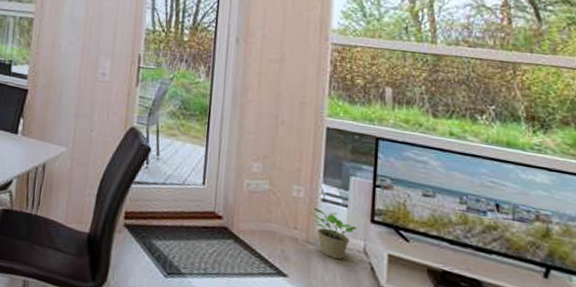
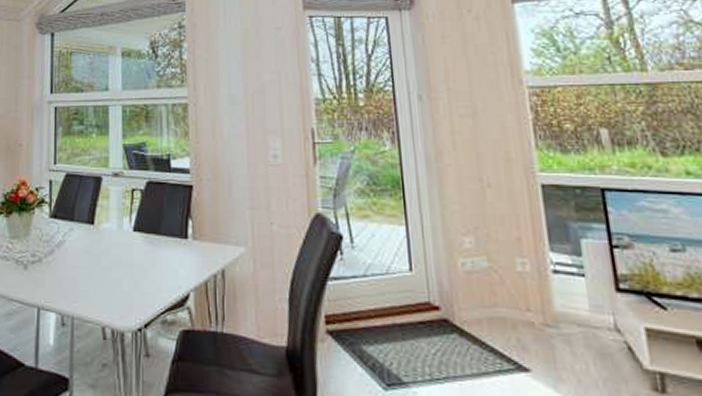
potted plant: present [309,208,358,259] -> none [541,283,602,341]

